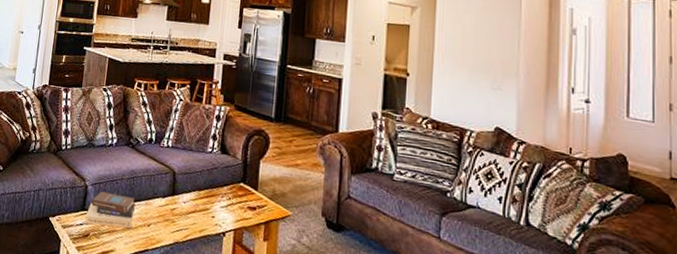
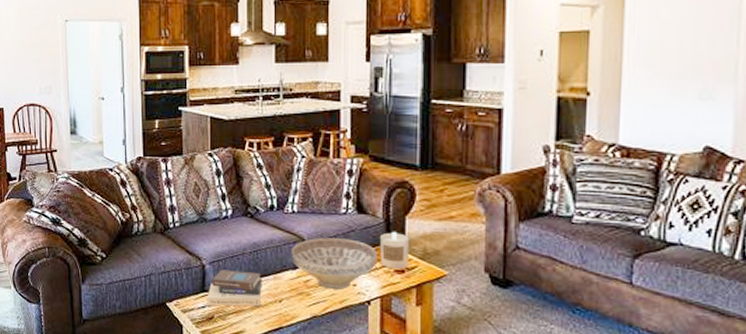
decorative bowl: none [162,171,235,220] -> present [291,237,377,290]
candle: none [236,172,262,207] -> present [380,231,409,270]

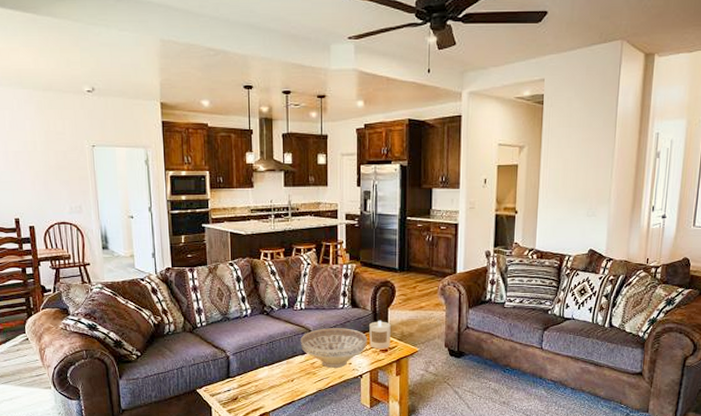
books: present [206,269,262,307] -> none [231,359,277,389]

